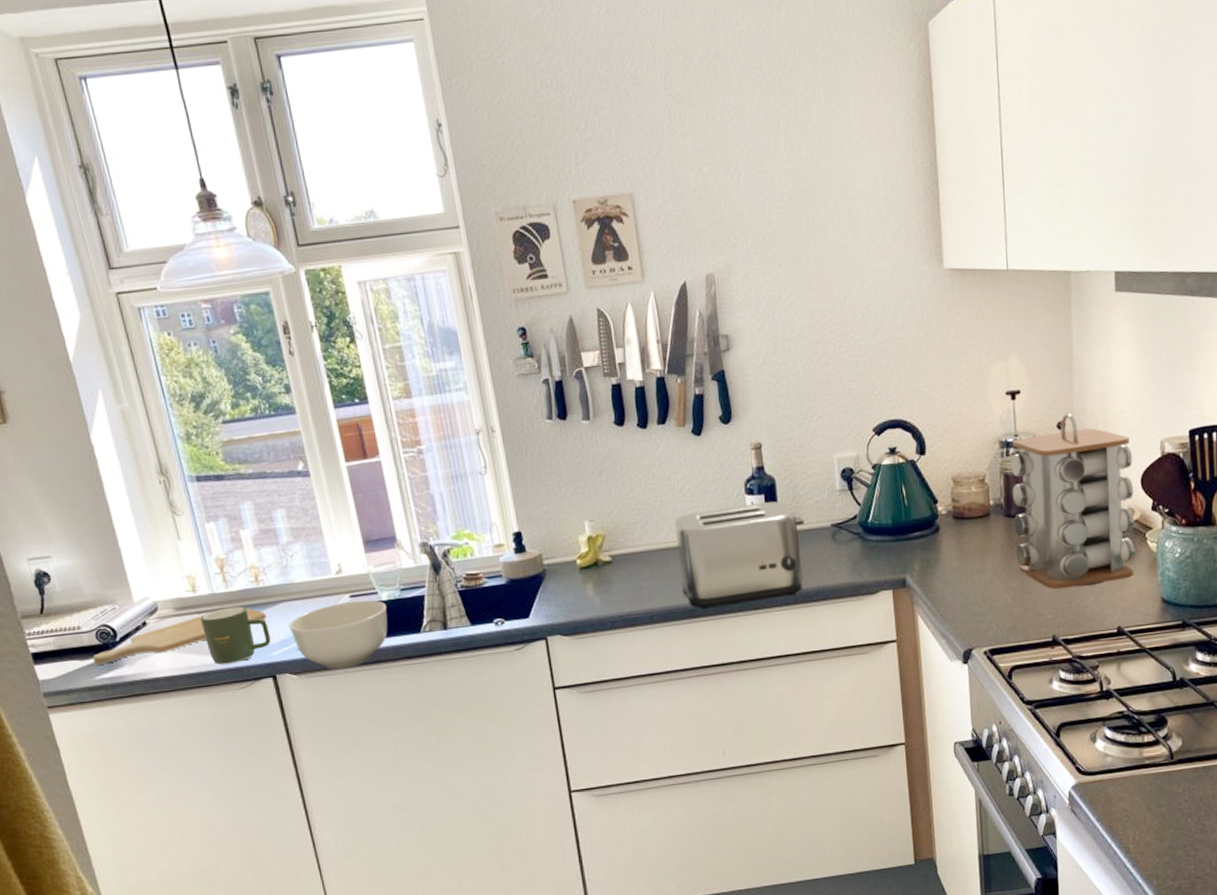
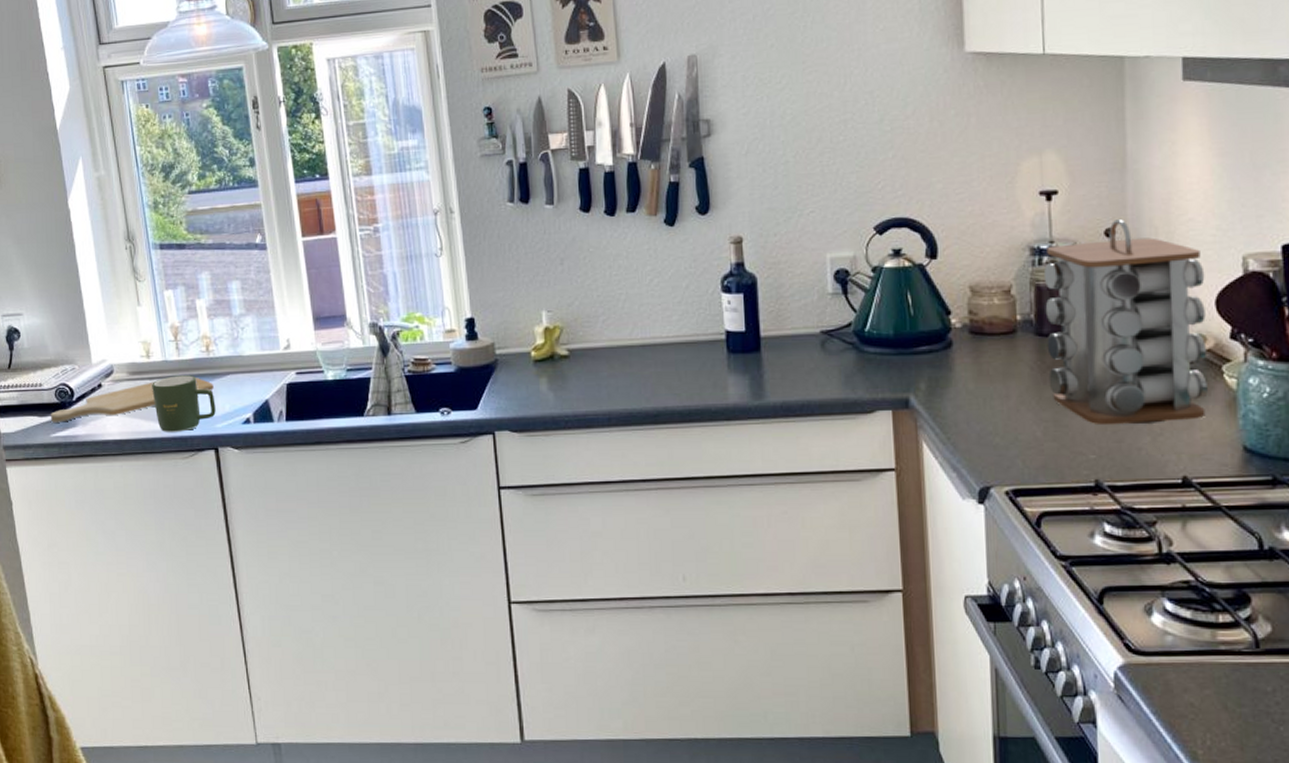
bowl: present [288,600,388,670] -> none [234,377,332,448]
toaster: present [674,501,805,610] -> none [640,302,789,416]

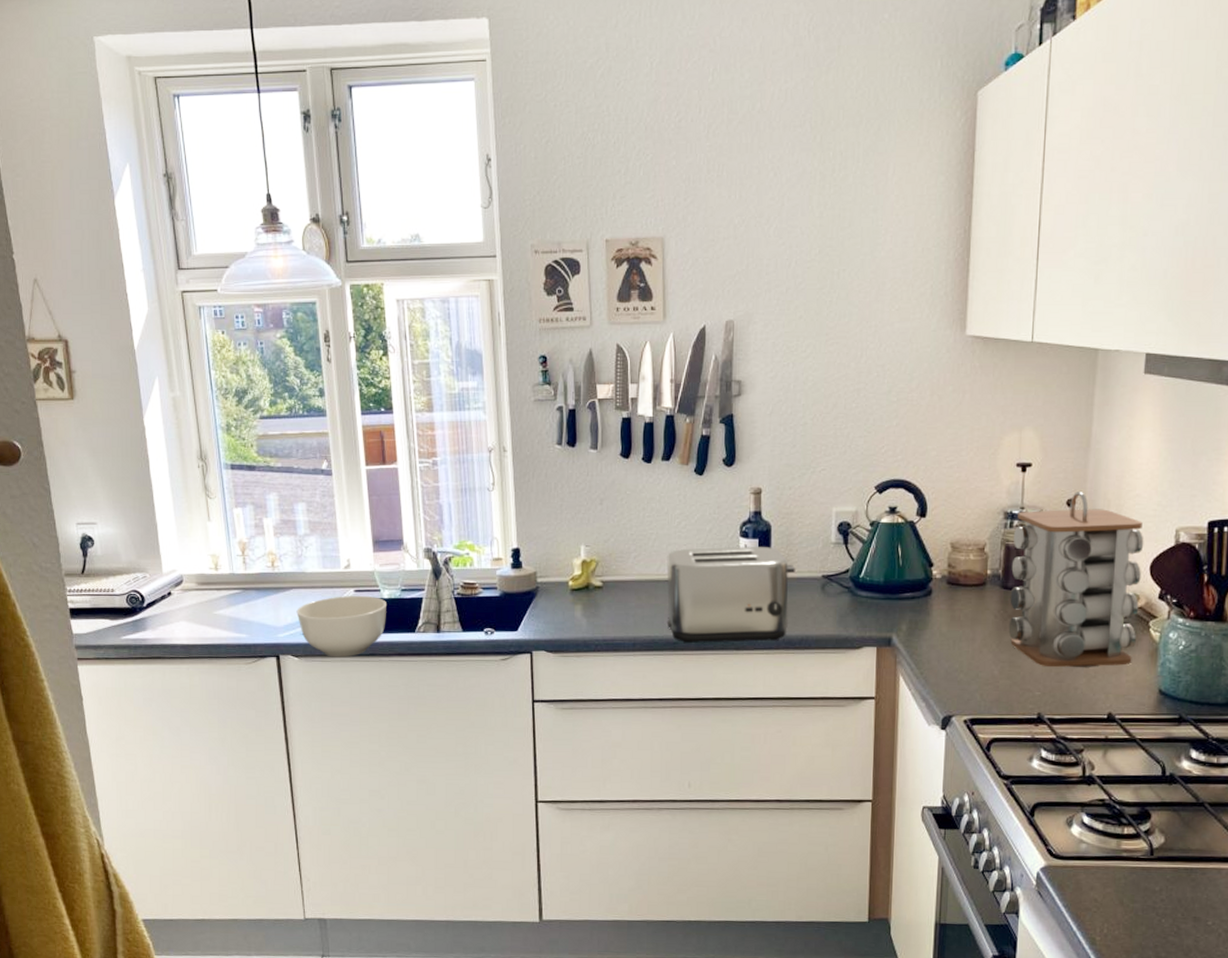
chopping board: present [50,378,214,423] -> none [121,591,277,626]
mug: present [152,375,216,433] -> none [219,588,278,641]
bowl: none [234,377,332,448] -> present [296,595,386,658]
toaster: none [640,302,789,416] -> present [666,547,796,644]

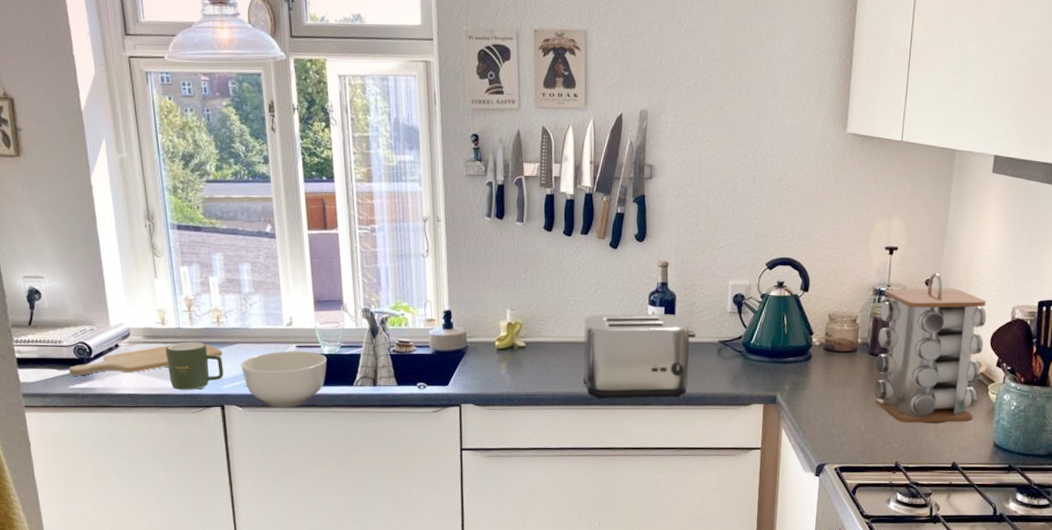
chopping board: none [121,591,277,626] -> present [68,345,222,376]
mug: none [219,588,278,641] -> present [166,341,223,391]

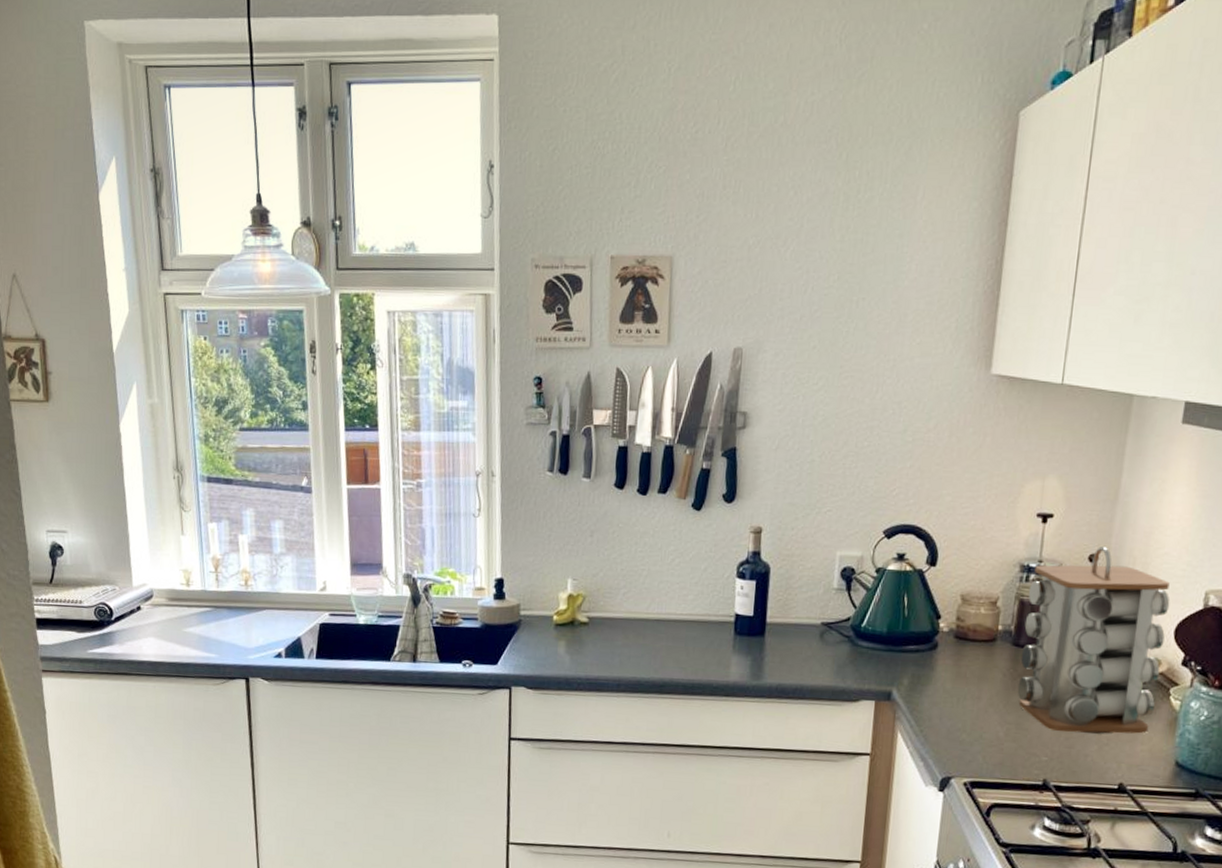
chopping board: present [68,345,222,376] -> none [88,609,249,640]
mug: present [166,341,223,391] -> none [189,605,250,661]
bowl: present [241,350,326,408] -> none [268,619,362,684]
toaster: present [582,313,696,400] -> none [654,587,794,689]

